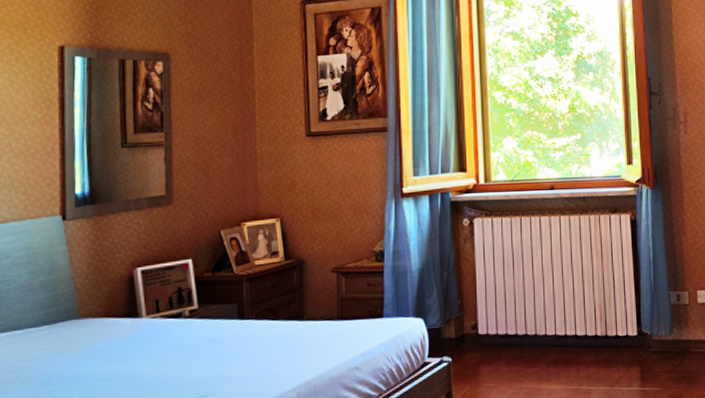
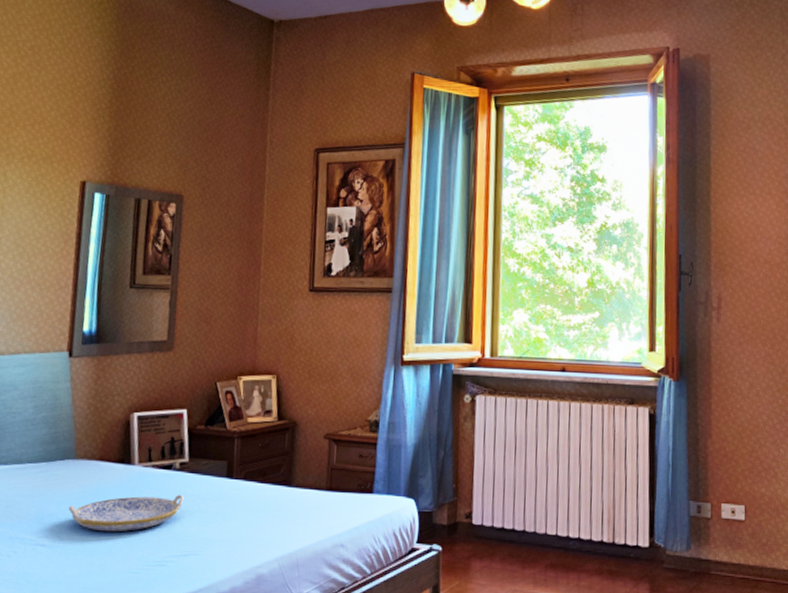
serving tray: none [76,340,196,385] -> present [69,494,184,532]

